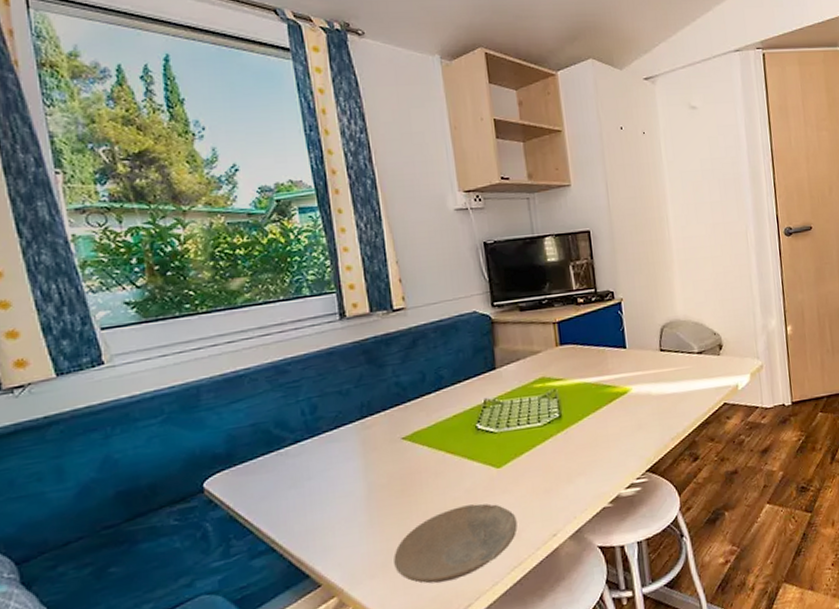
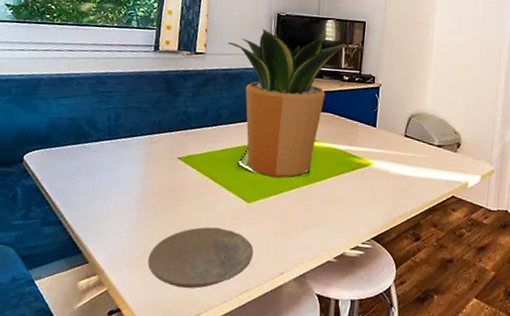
potted plant: none [430,257,574,434] -> present [227,28,347,178]

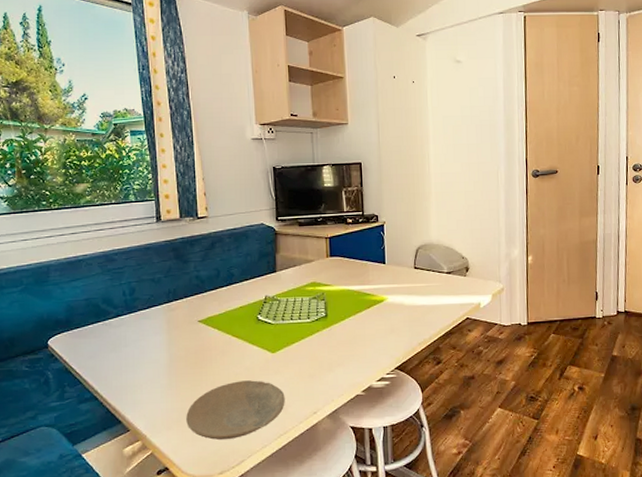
potted plant: present [227,28,347,178] -> none [228,182,346,326]

